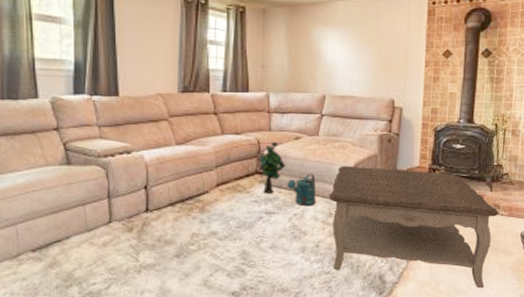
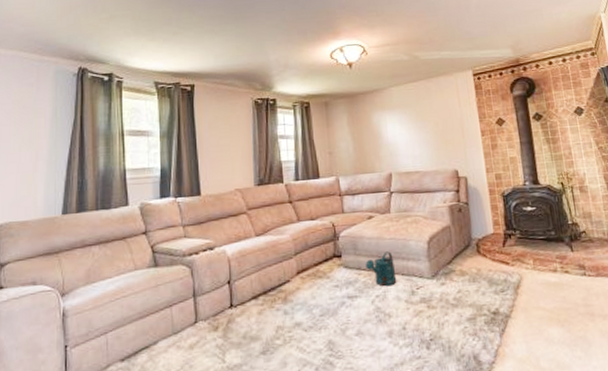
decorative plant: present [256,141,286,193] -> none [332,223,363,277]
coffee table: present [329,165,499,289] -> none [408,237,589,361]

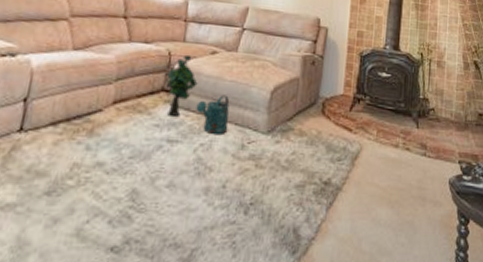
decorative plant: none [332,223,363,277] -> present [164,54,198,116]

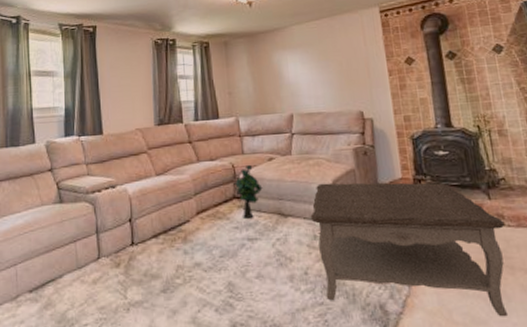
watering can: present [196,94,230,136] -> none [266,194,299,230]
coffee table: none [239,88,426,249] -> present [310,182,509,317]

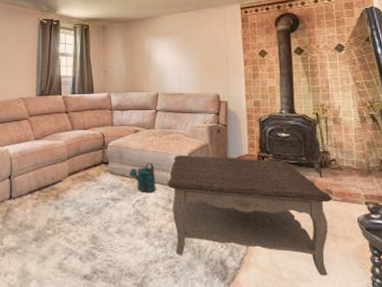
decorative plant: present [232,164,263,218] -> none [101,135,128,181]
watering can: none [266,194,299,230] -> present [129,162,156,193]

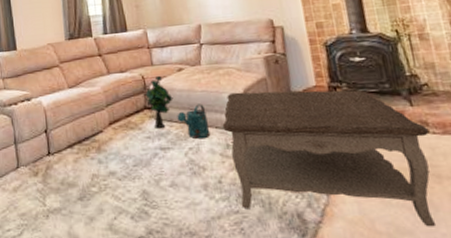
decorative plant: none [101,135,128,181] -> present [143,75,173,128]

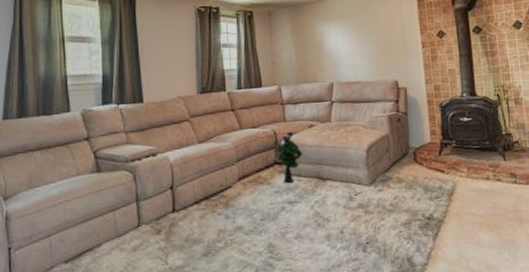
watering can: present [177,104,211,140] -> none [306,159,336,193]
coffee table: present [222,89,437,227] -> none [347,146,517,263]

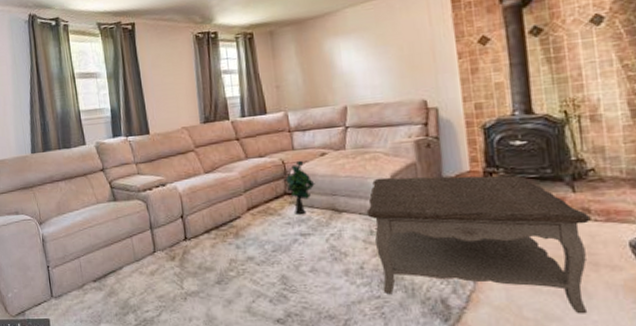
coffee table: none [347,146,517,263] -> present [366,175,591,314]

